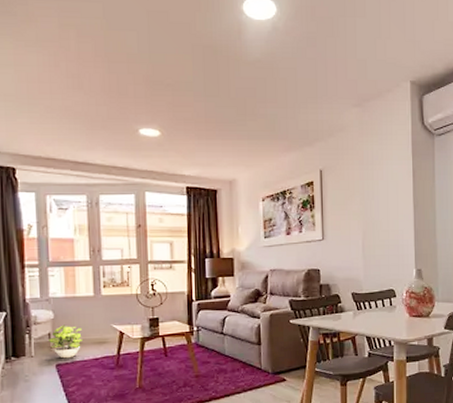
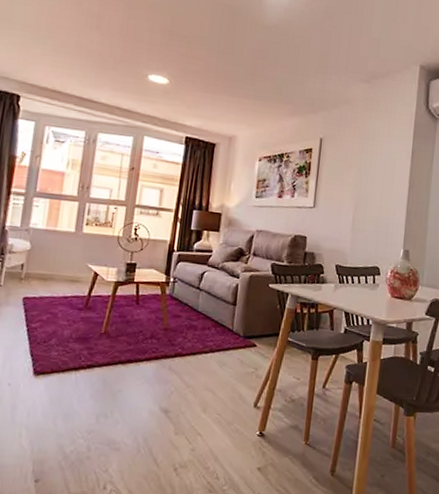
potted plant: present [49,325,82,359] -> none [21,257,57,293]

